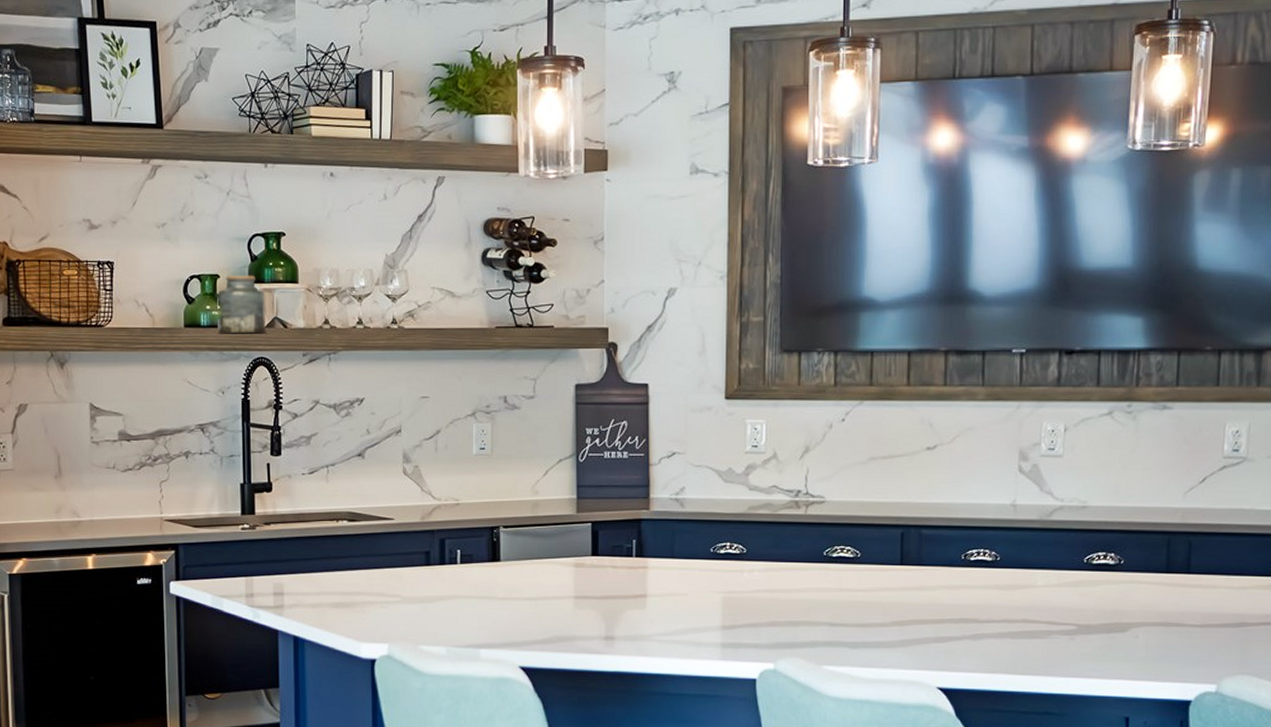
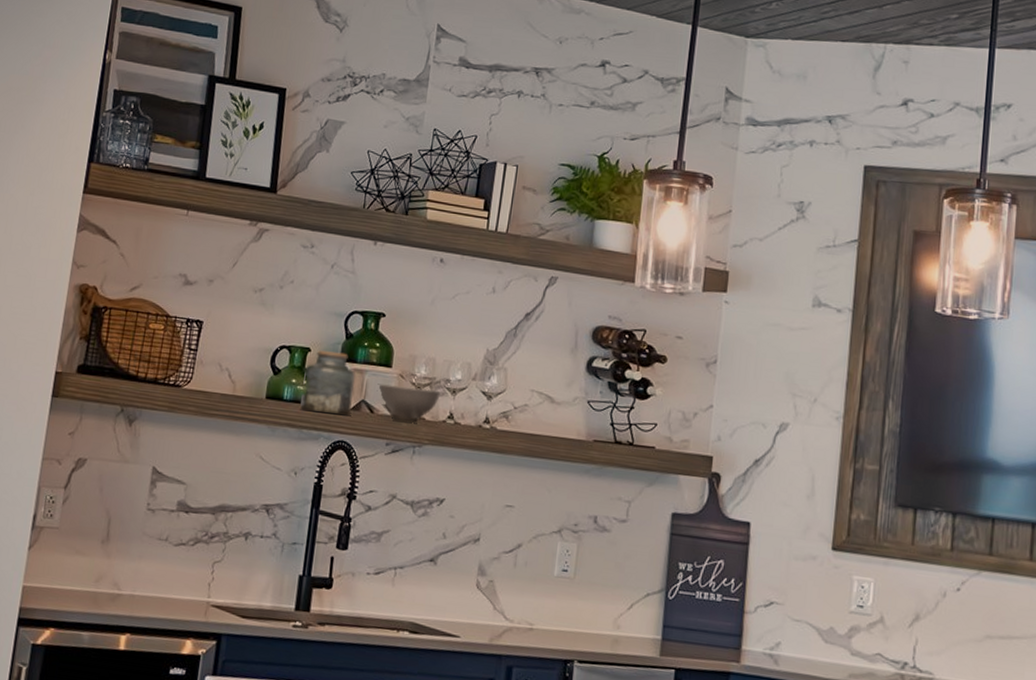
bowl: none [287,299,349,332] -> present [377,383,442,423]

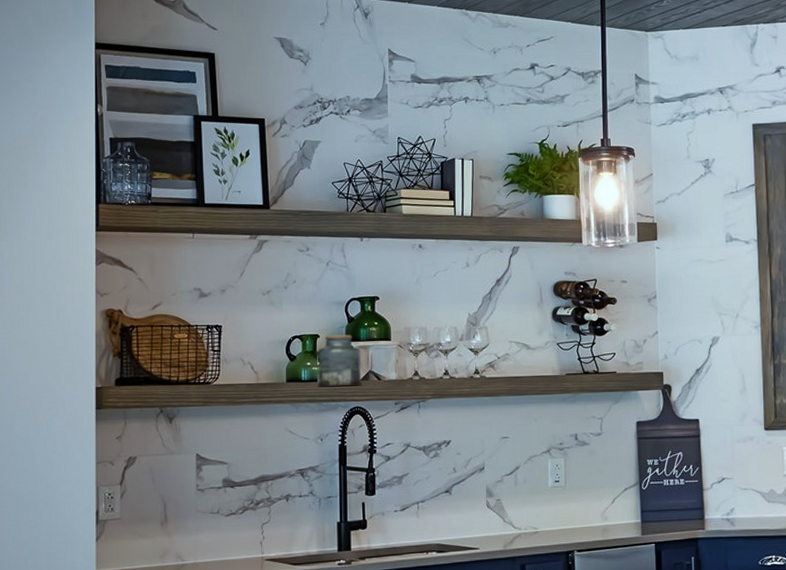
bowl: present [377,383,442,423] -> none [381,353,436,383]

